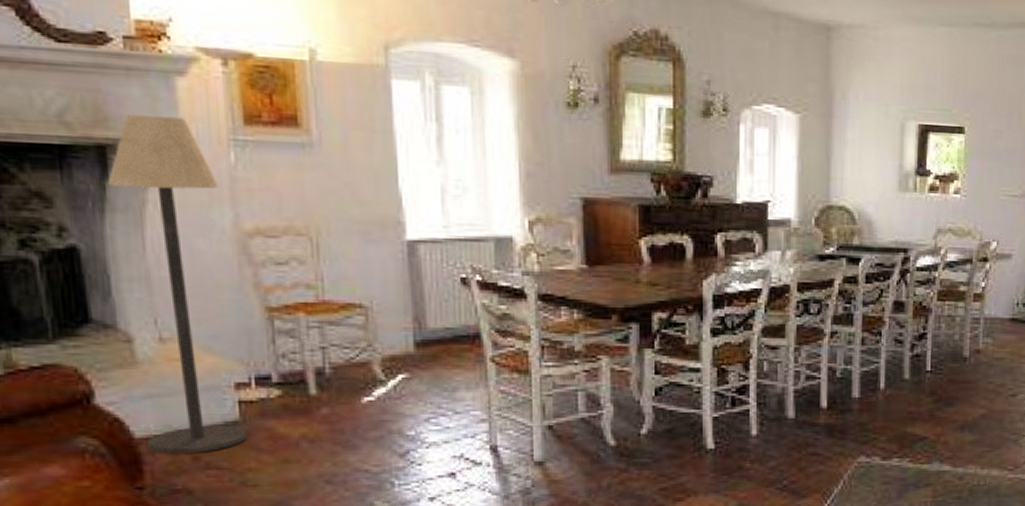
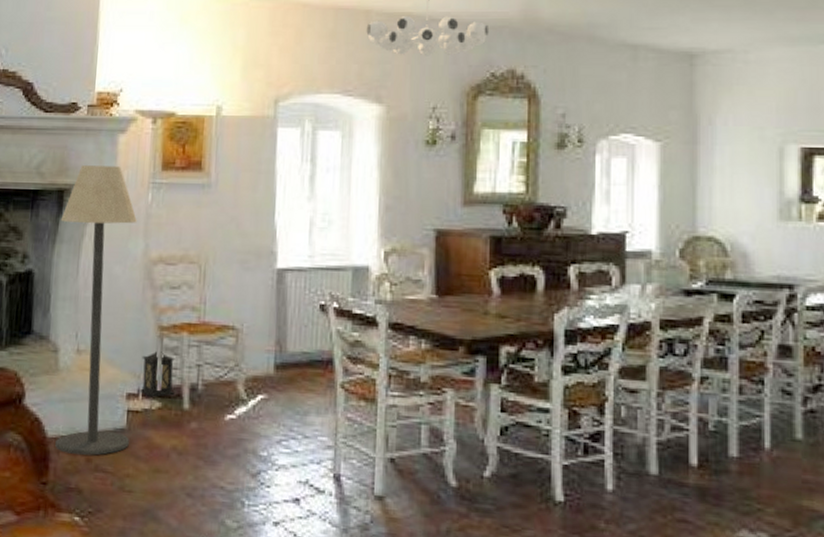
lantern: none [248,335,297,385] -> present [141,351,175,397]

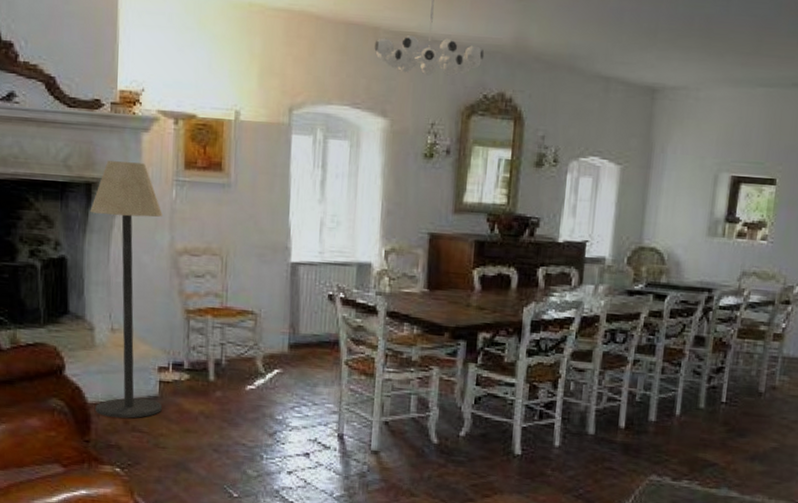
lantern: present [141,351,175,397] -> none [171,331,201,370]

